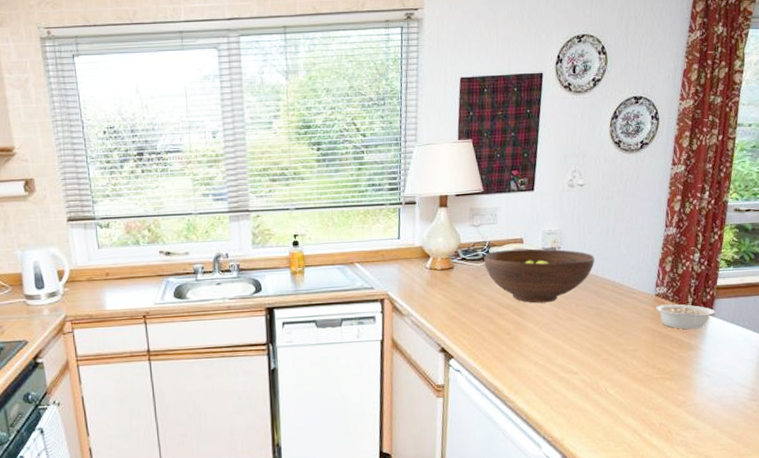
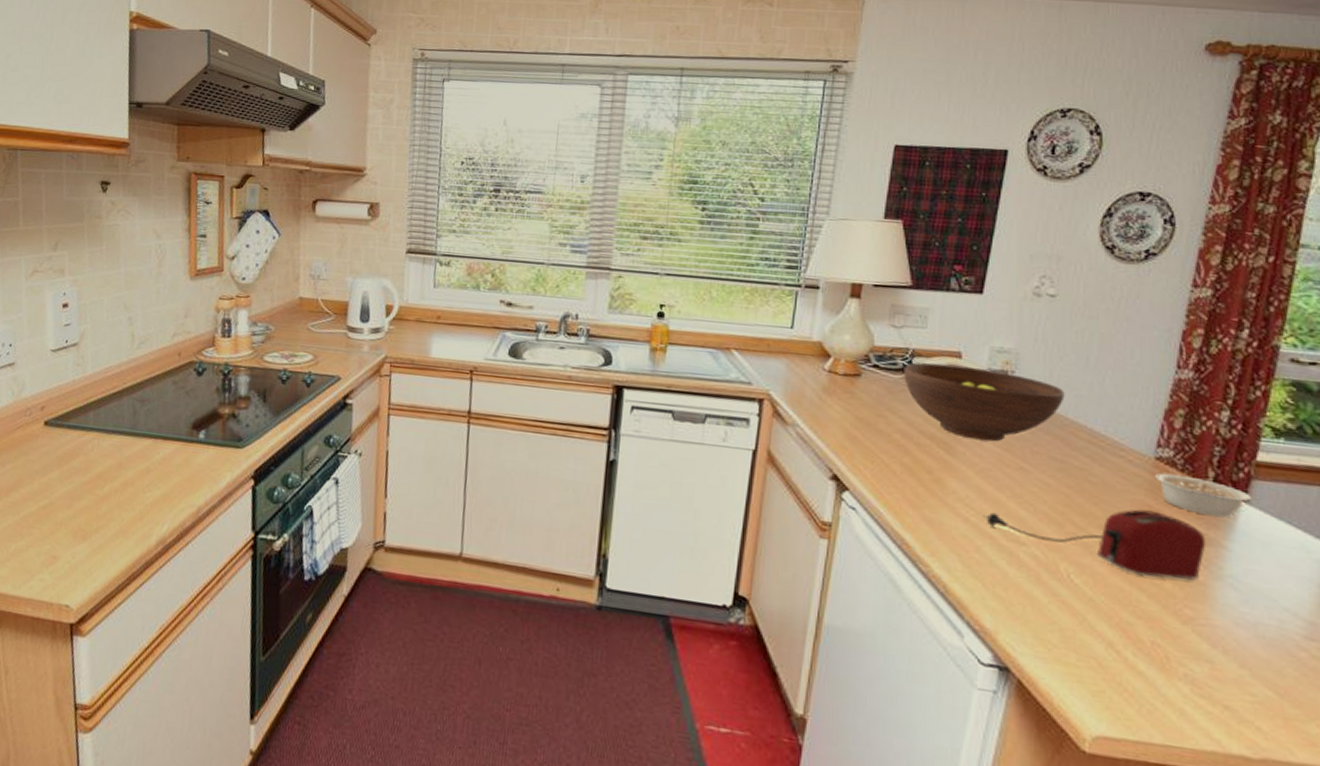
toaster: none [547,333,690,380] -> present [982,509,1206,580]

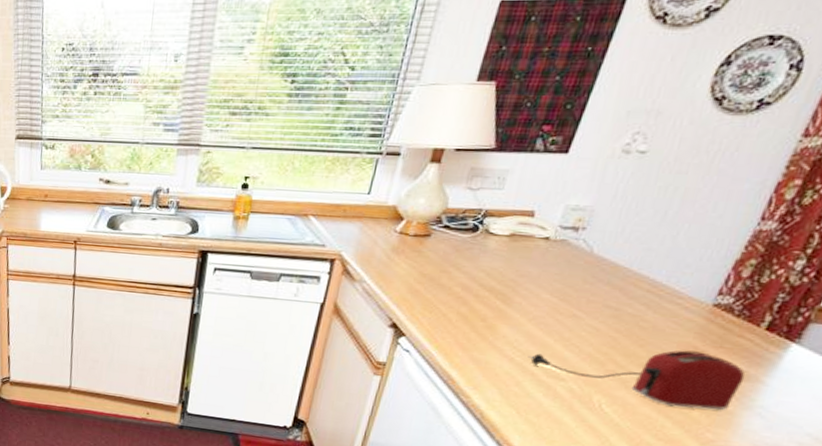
fruit bowl: present [904,362,1065,442] -> none [472,222,634,293]
legume: present [1154,473,1261,518] -> none [707,318,814,358]

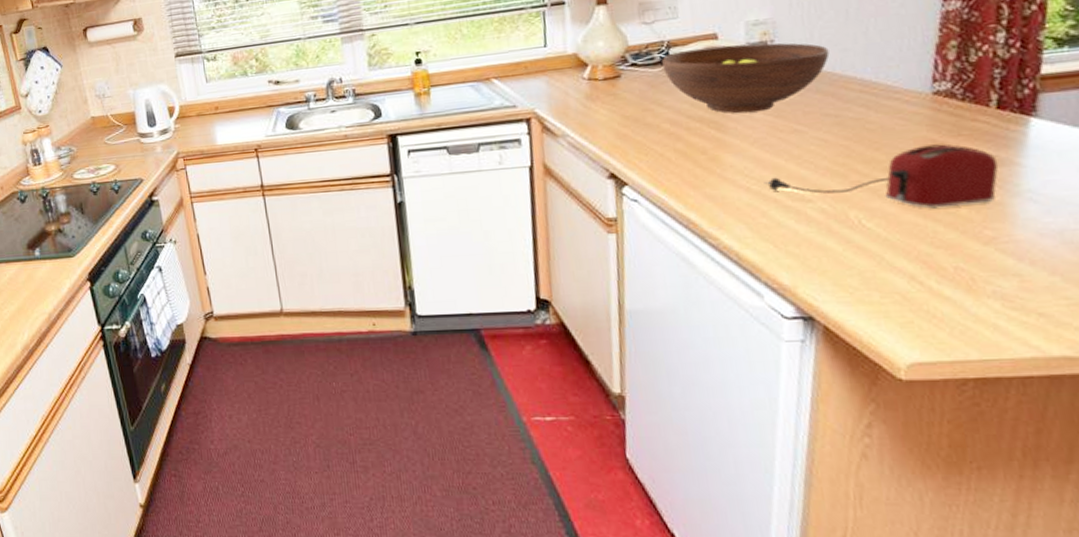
fruit bowl: none [472,222,634,293] -> present [662,43,830,114]

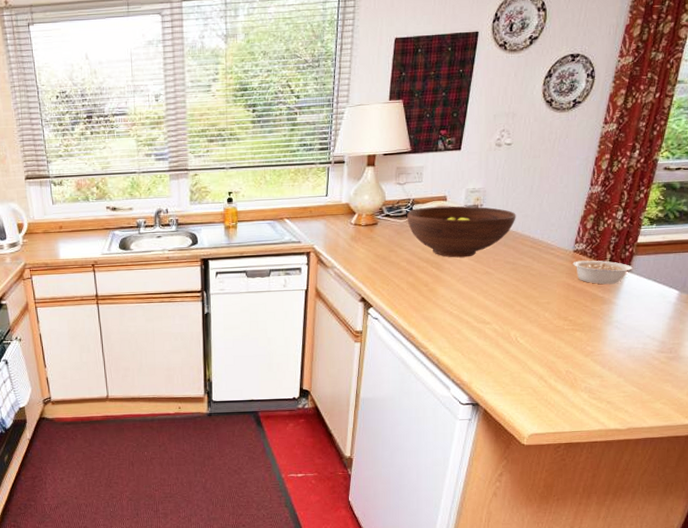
toaster: present [764,144,999,209] -> none [461,287,603,331]
legume: none [934,103,1051,138] -> present [572,260,638,285]

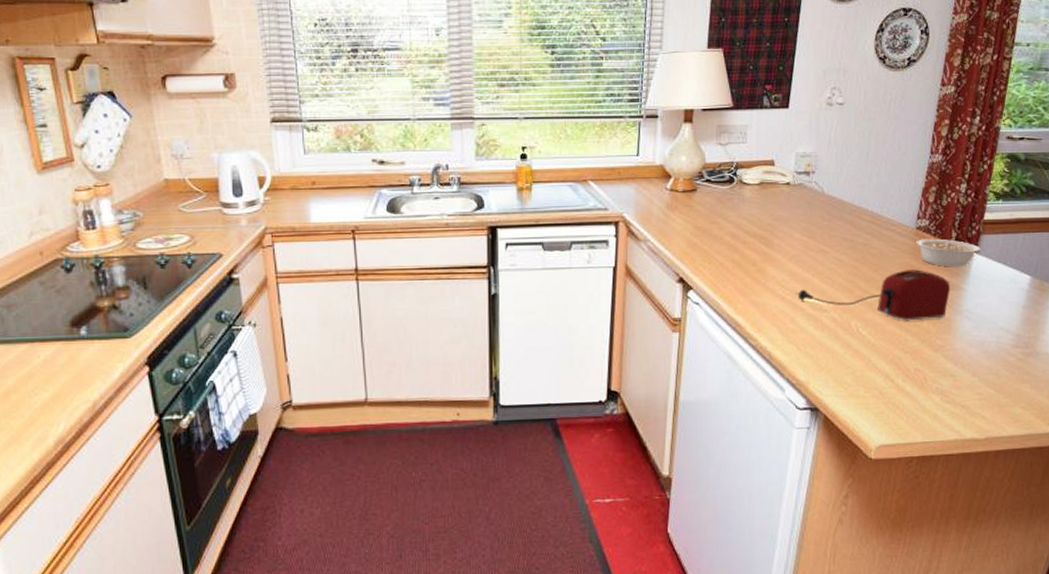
fruit bowl: present [407,206,516,258] -> none [730,172,852,233]
toaster: none [461,287,603,331] -> present [795,269,951,321]

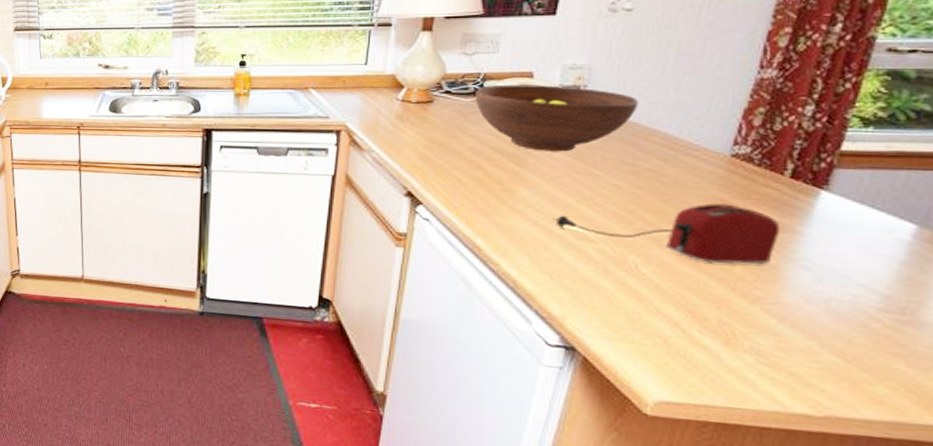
fruit bowl: none [730,172,852,233] -> present [475,84,639,152]
legume: present [916,238,986,267] -> none [729,168,842,206]

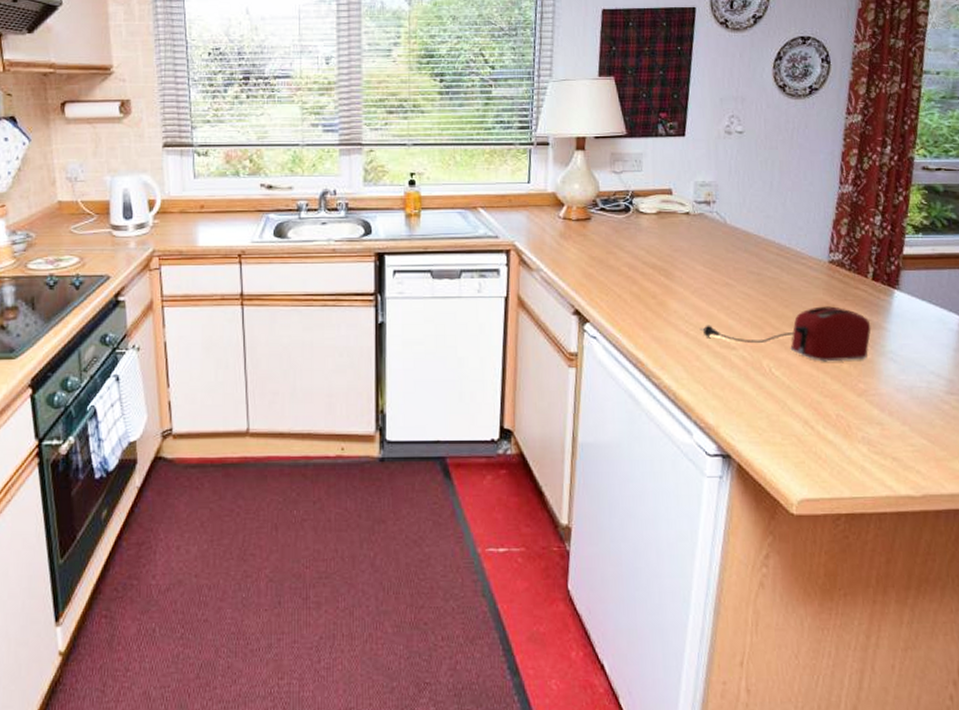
fruit bowl: present [475,84,639,152] -> none [626,201,757,264]

